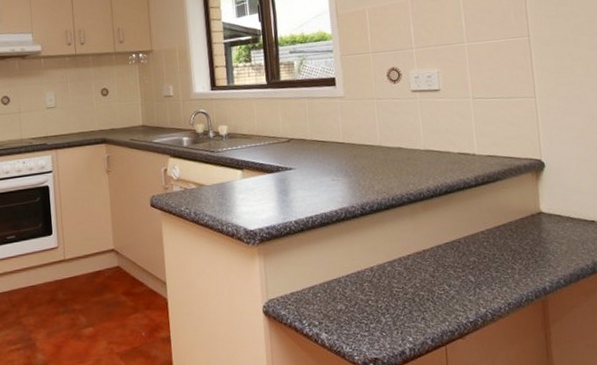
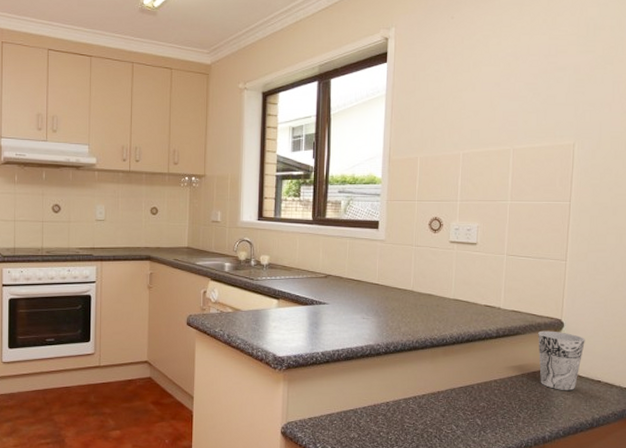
cup: none [519,172,571,236] -> present [538,330,585,391]

